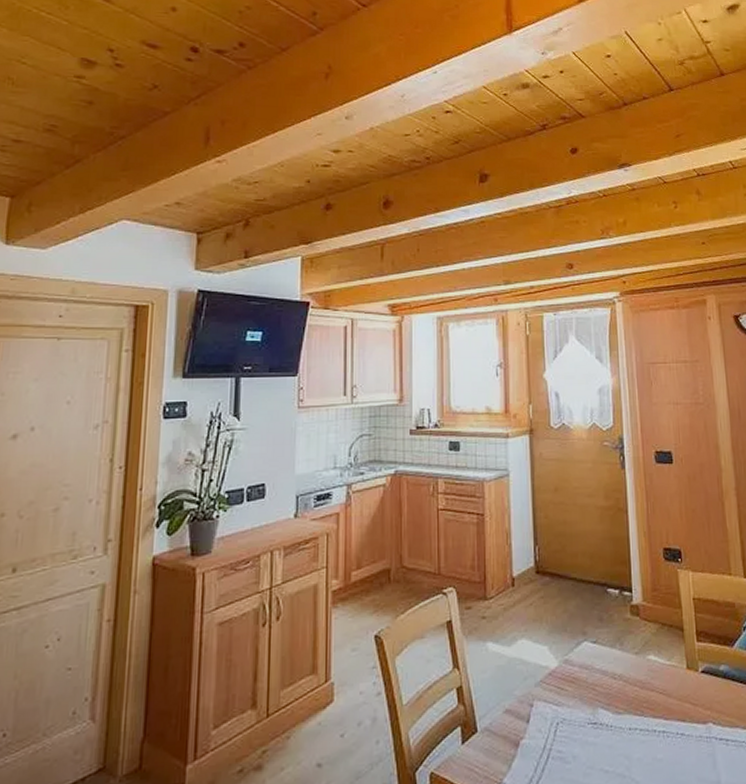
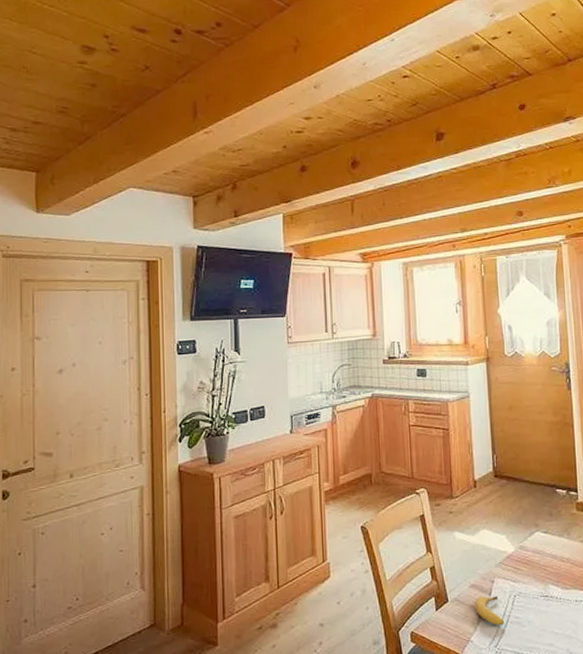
fruit: none [509,723,545,762] -> present [474,596,505,625]

